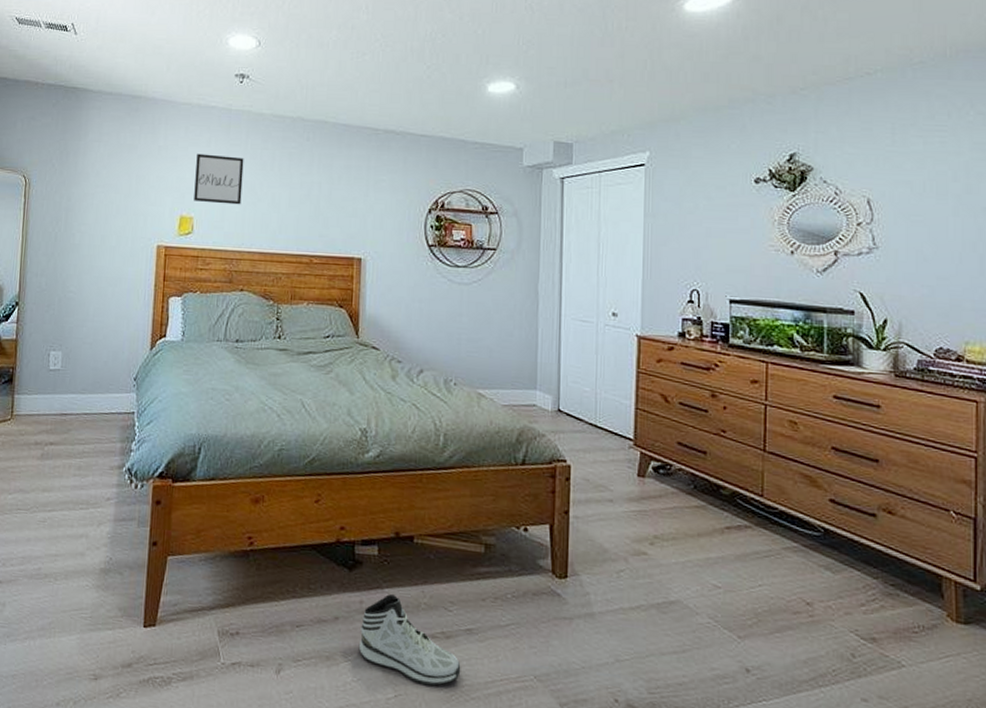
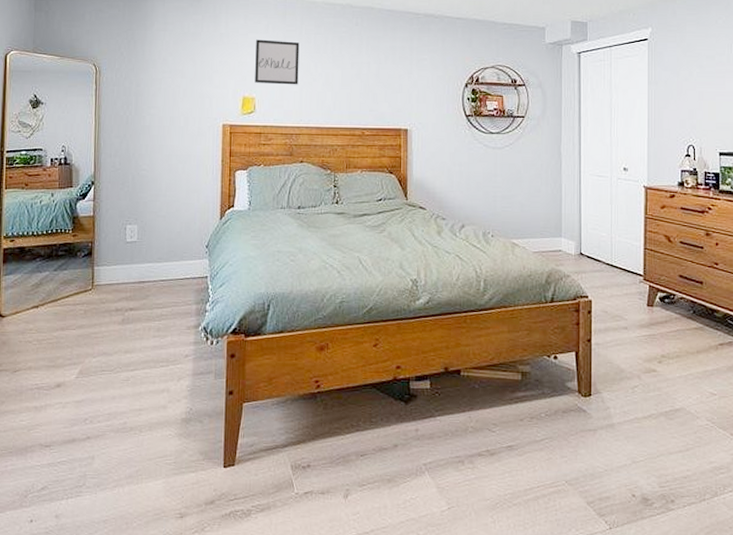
sneaker: present [358,594,461,687] -> none [415,422,504,497]

